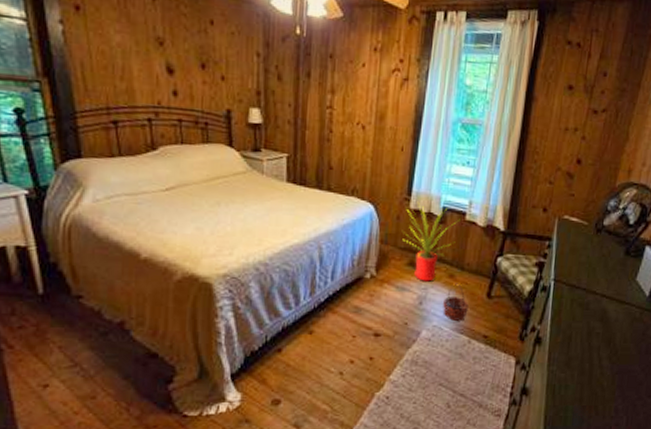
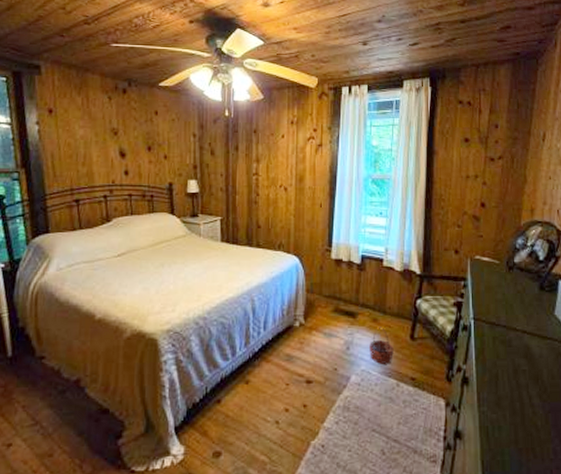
house plant: present [402,203,460,282] -> none [327,253,379,327]

